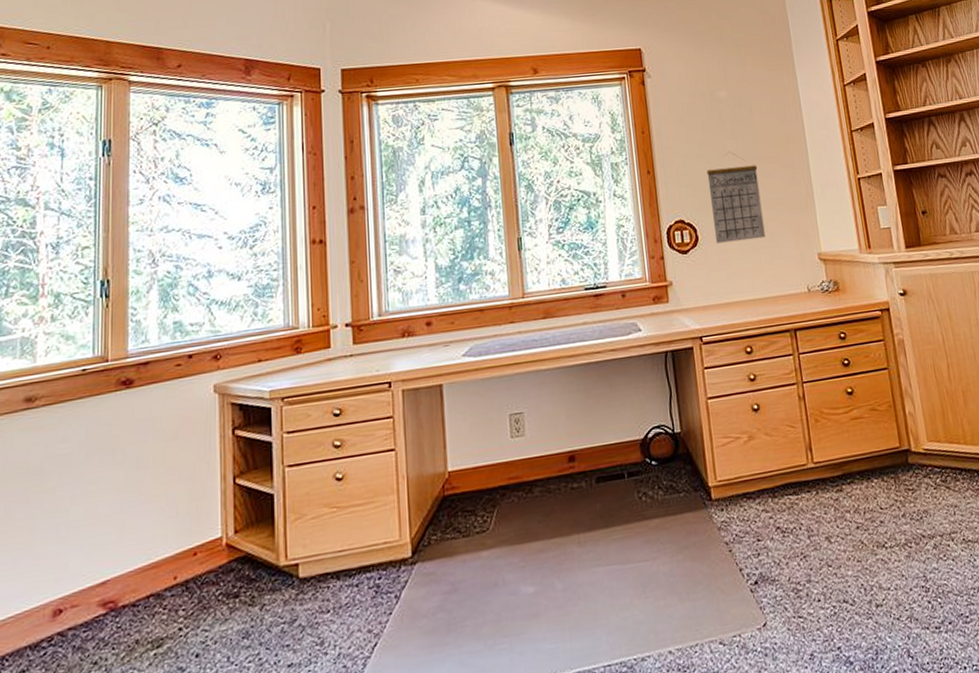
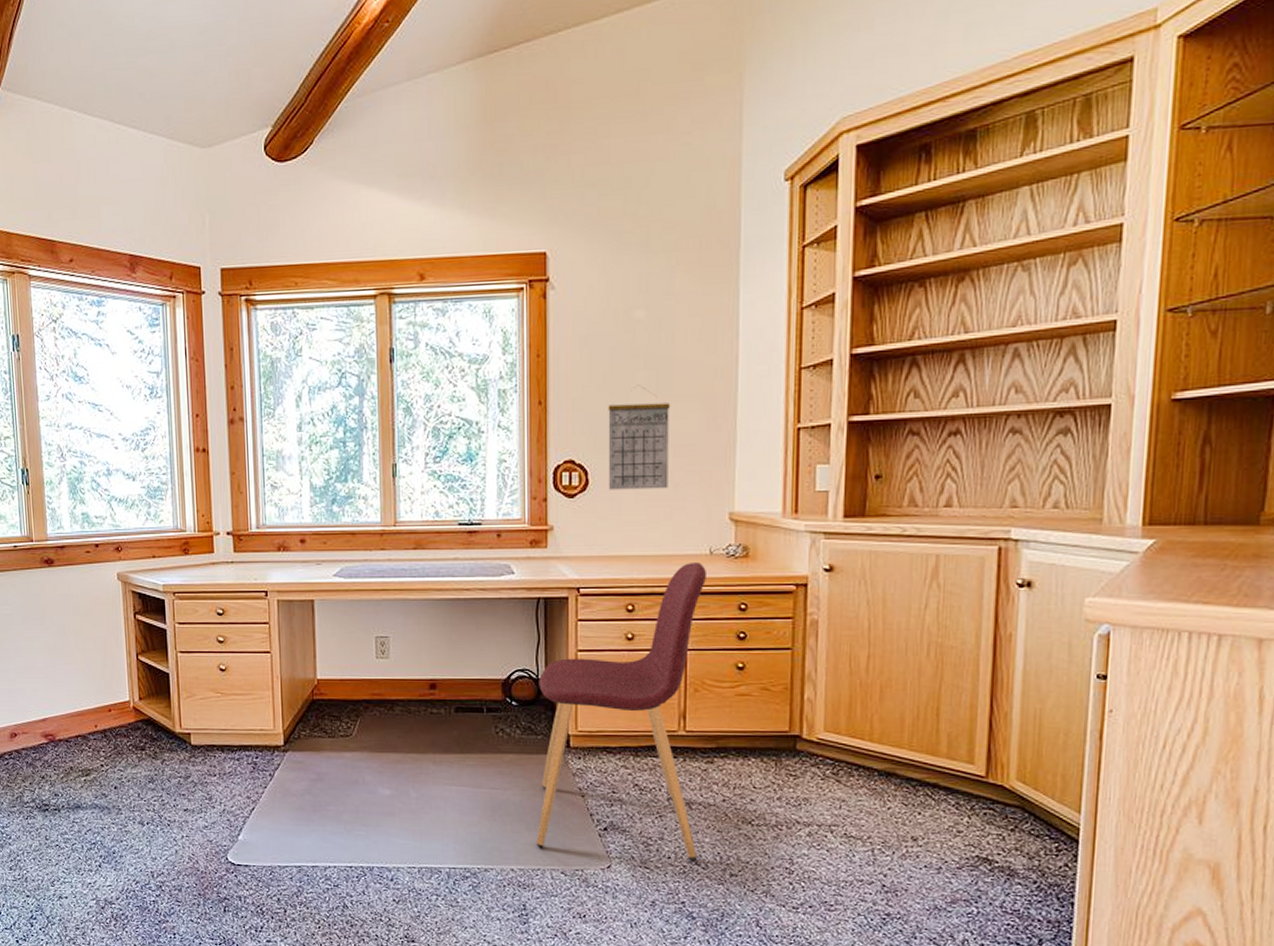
chair: none [675,300,844,620] -> present [537,563,708,861]

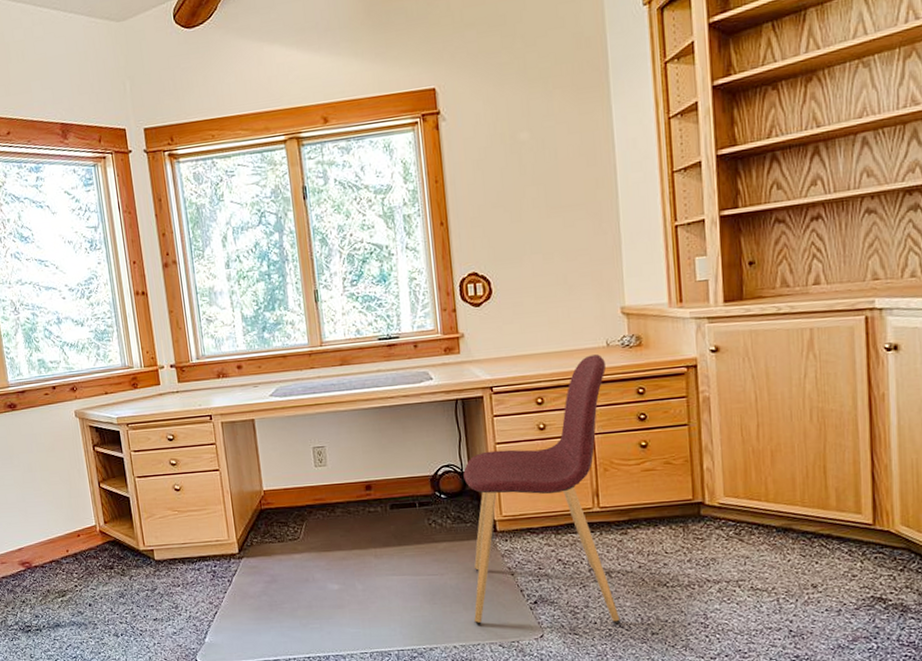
calendar: present [608,385,671,490] -> none [503,200,564,297]

